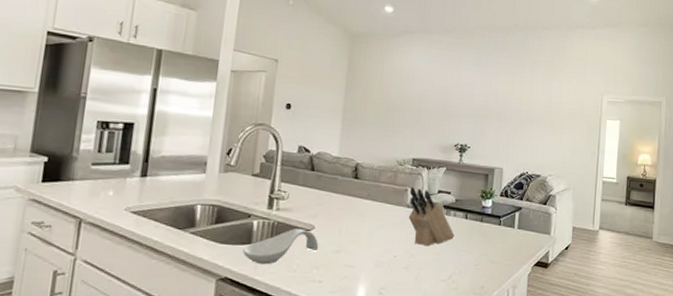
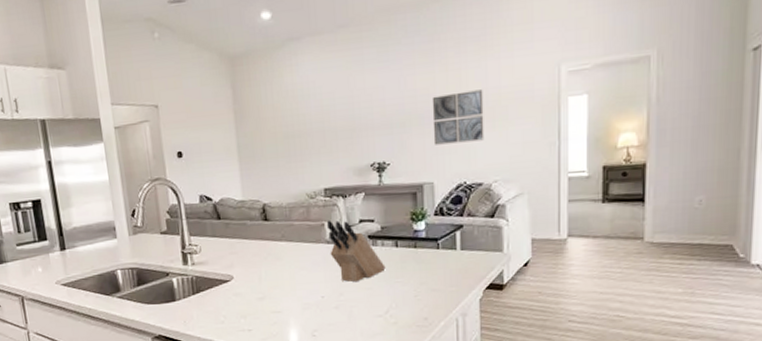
spoon rest: present [243,229,319,265] -> none [169,281,242,320]
wall art: none [506,100,548,141] -> present [432,89,485,145]

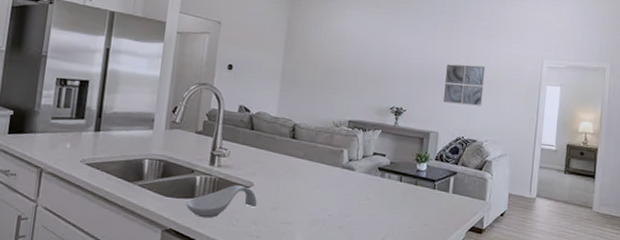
spoon rest: none [169,281,242,320] -> present [186,185,257,219]
knife block: present [326,220,386,283] -> none [343,148,389,207]

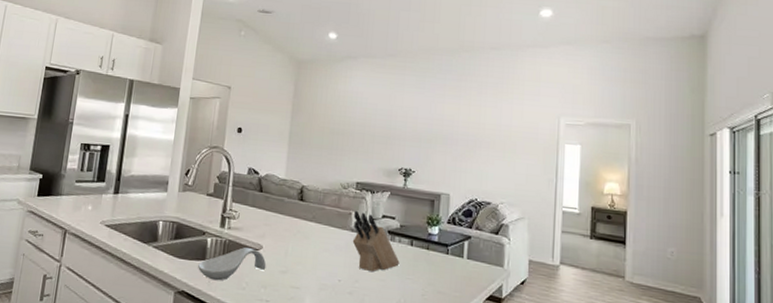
knife block: none [343,148,389,207] -> present [352,210,400,272]
wall art: present [443,64,486,106] -> none [453,123,498,167]

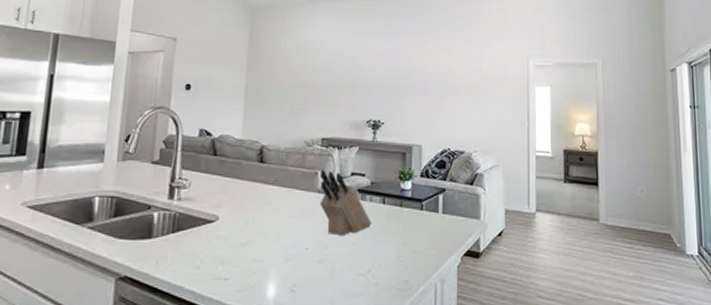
spoon rest: present [198,247,266,281] -> none [143,220,224,261]

